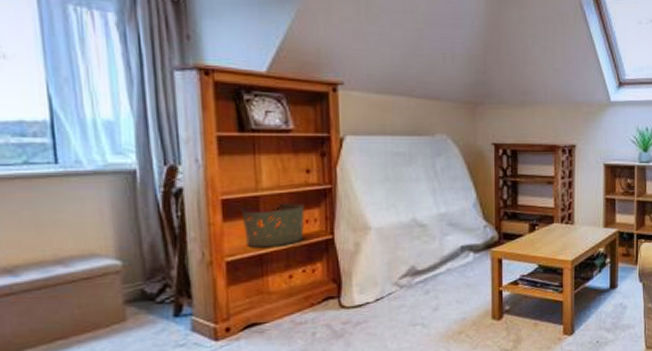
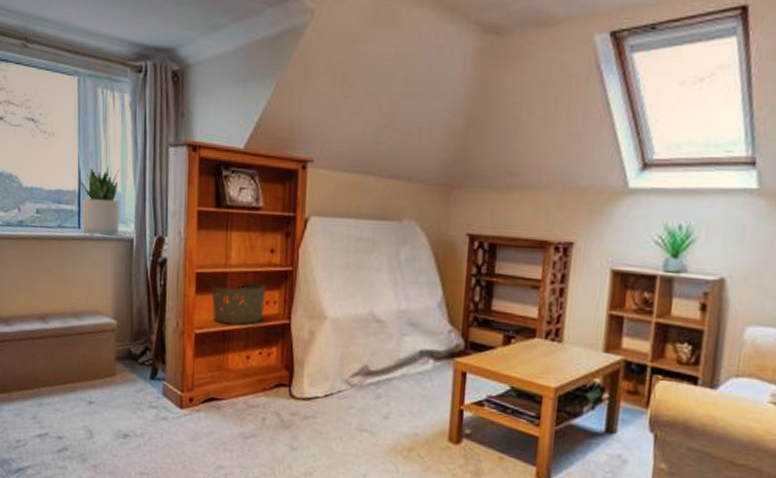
planter: none [53,92,116,169] -> present [80,166,120,235]

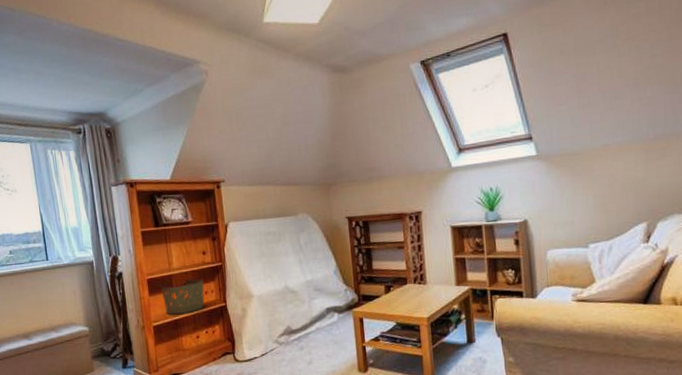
planter: present [80,166,120,235] -> none [43,208,81,264]

